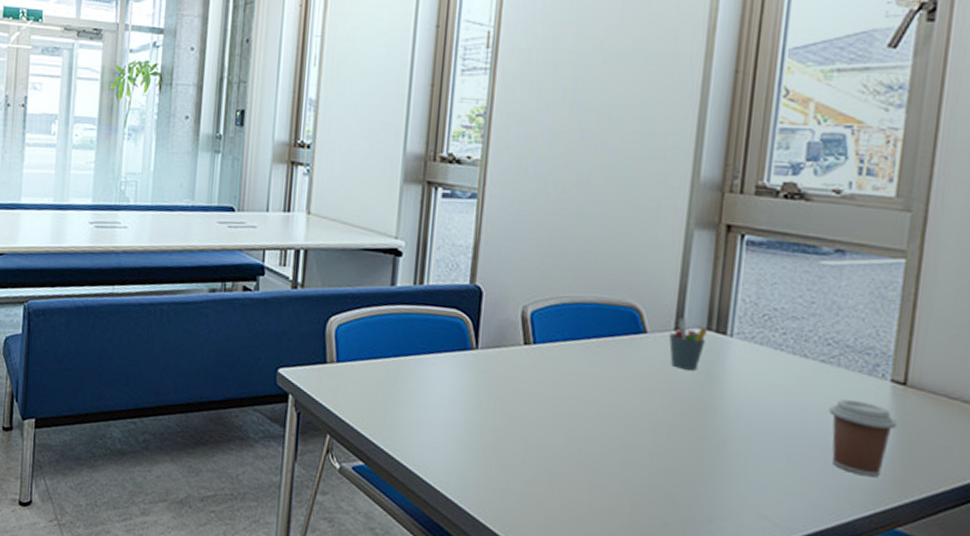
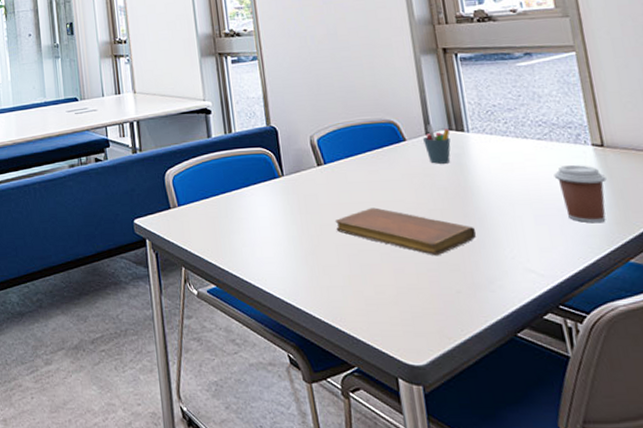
notebook: none [529,406,708,479] -> present [335,207,477,256]

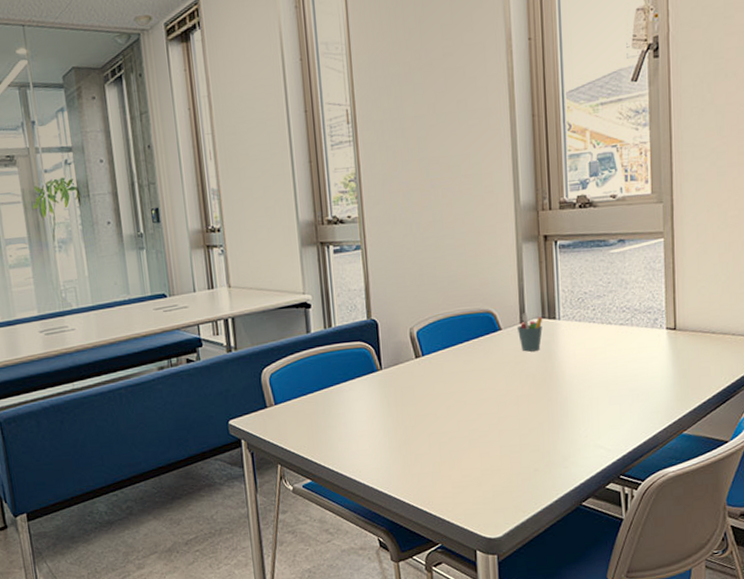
notebook: present [335,207,477,256] -> none [429,396,557,439]
coffee cup: present [553,164,606,222] -> none [630,347,674,401]

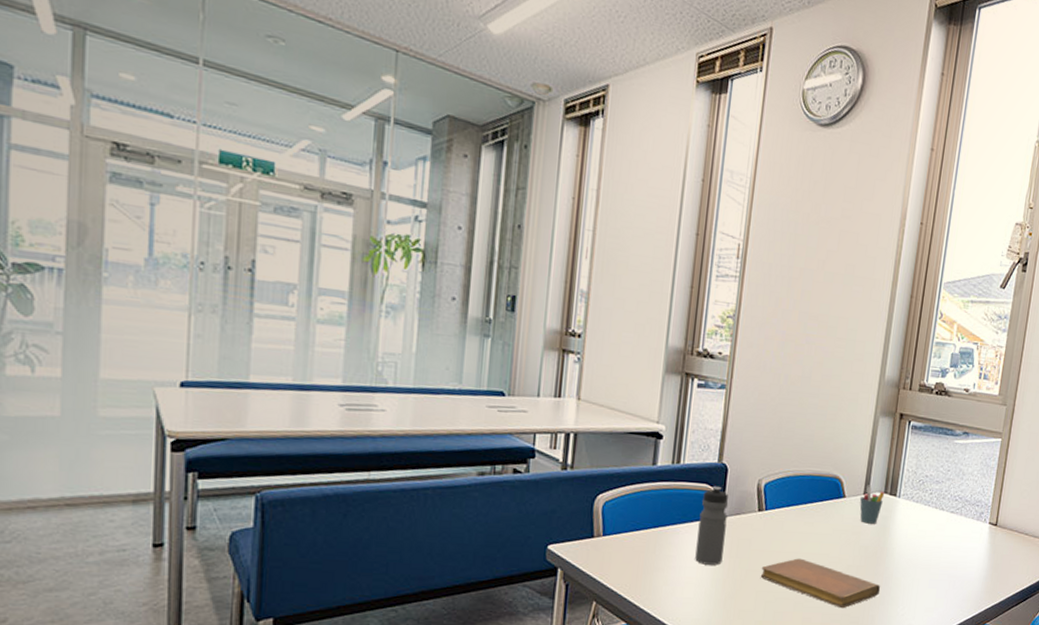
water bottle: none [359,341,390,417] -> present [695,485,729,565]
notebook: none [429,396,557,439] -> present [760,558,881,609]

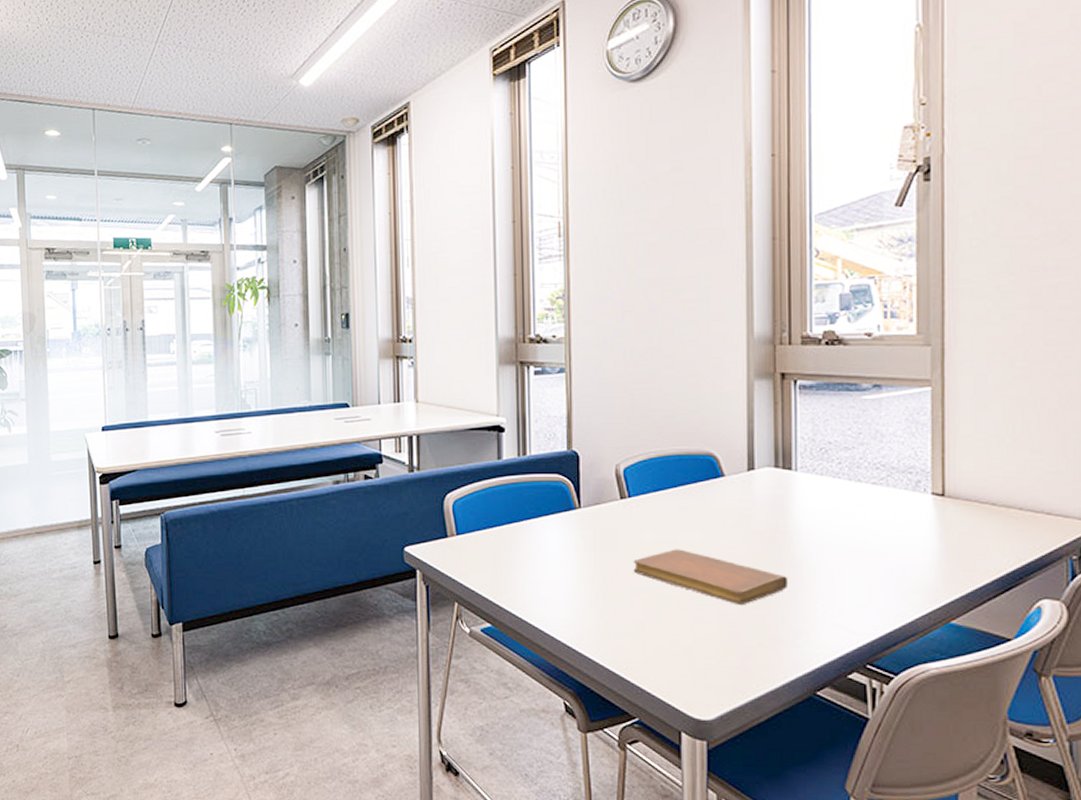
water bottle: present [695,485,729,565] -> none [555,475,587,561]
pen holder: present [859,485,885,524] -> none [743,459,776,505]

